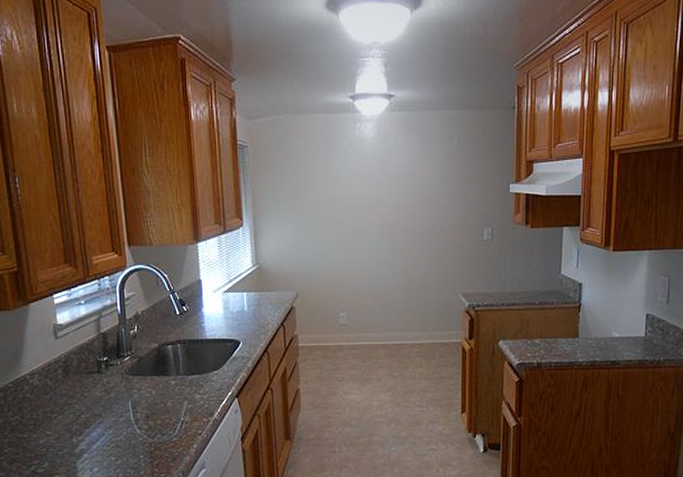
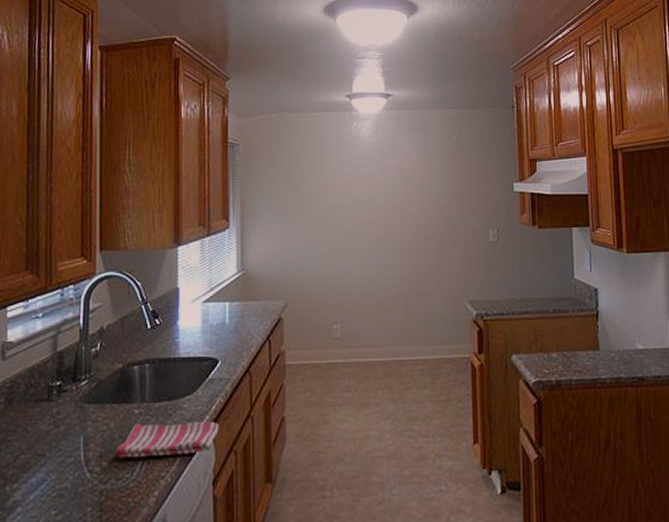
dish towel: none [159,391,244,419] -> present [115,421,219,459]

